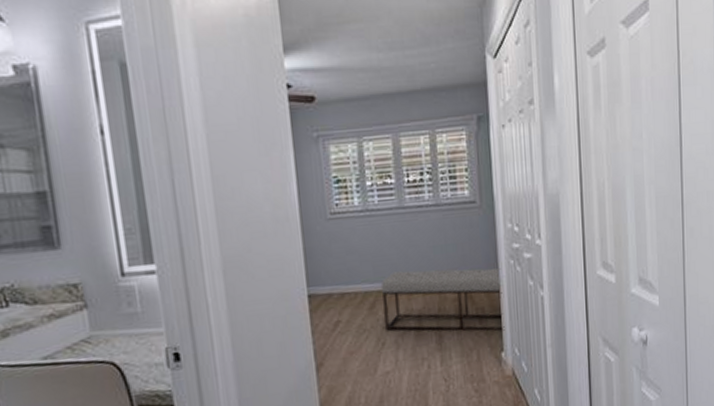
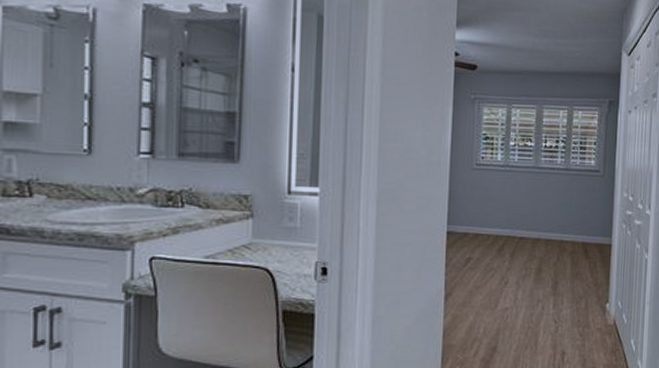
bench: present [380,268,505,331] -> none [510,222,614,285]

